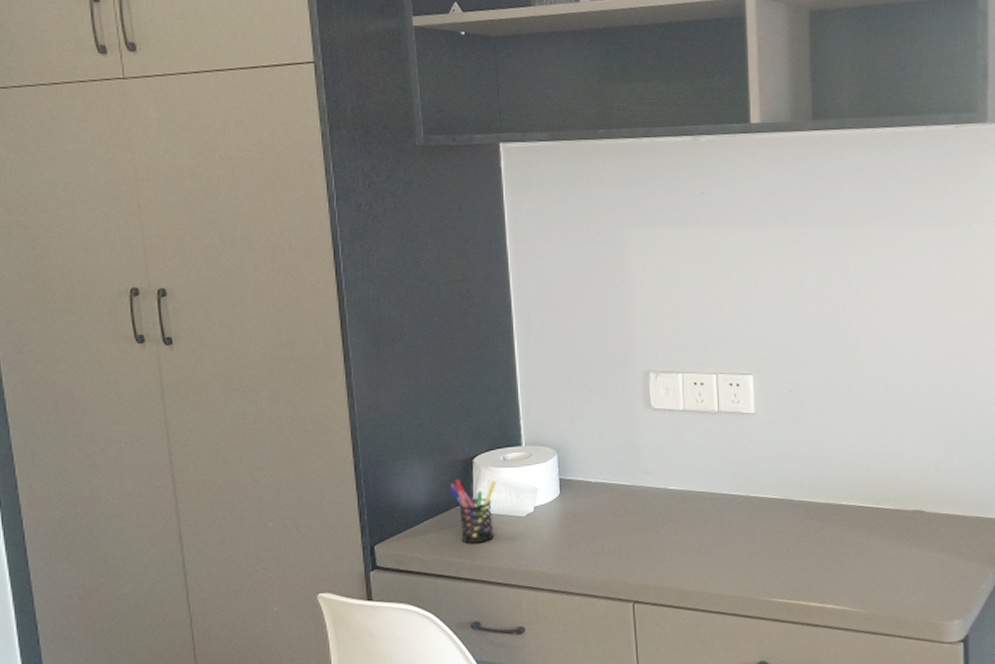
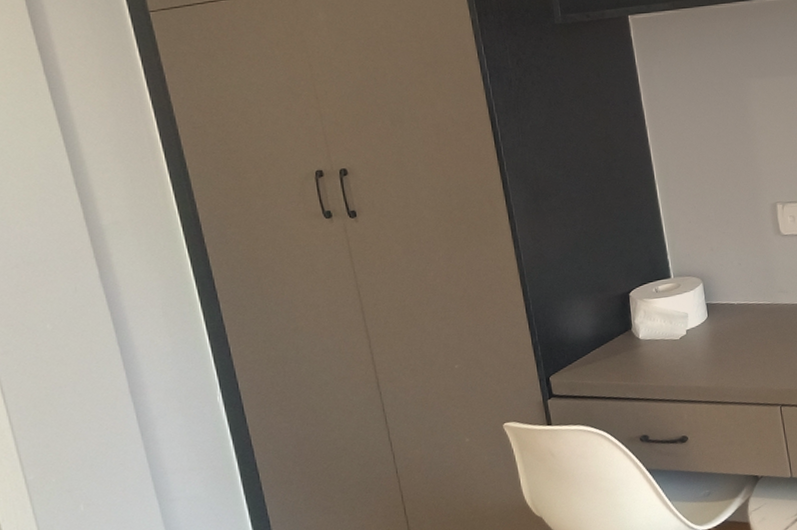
pen holder: present [449,479,496,543] -> none [610,310,653,367]

